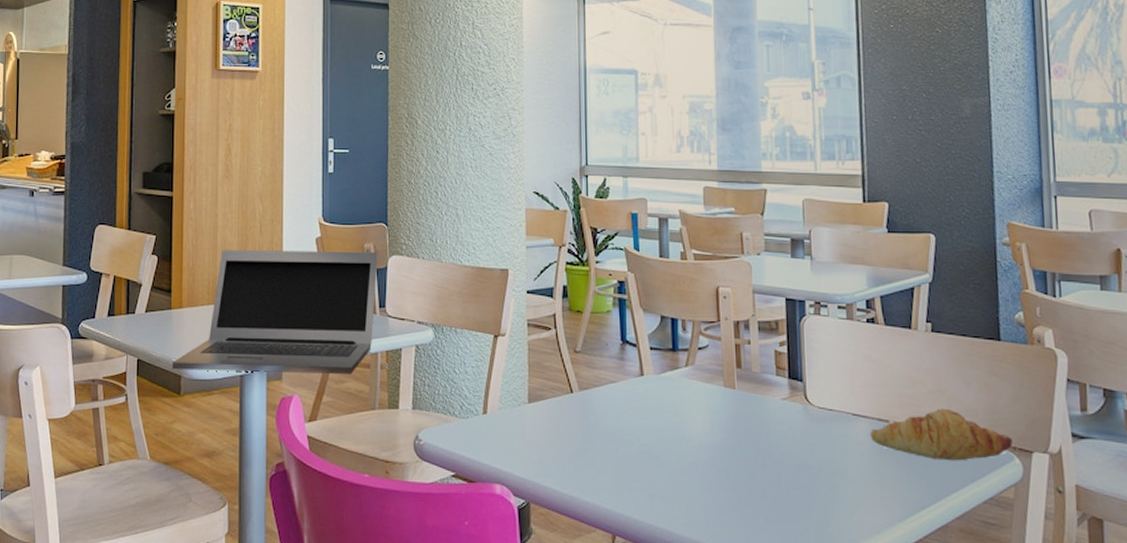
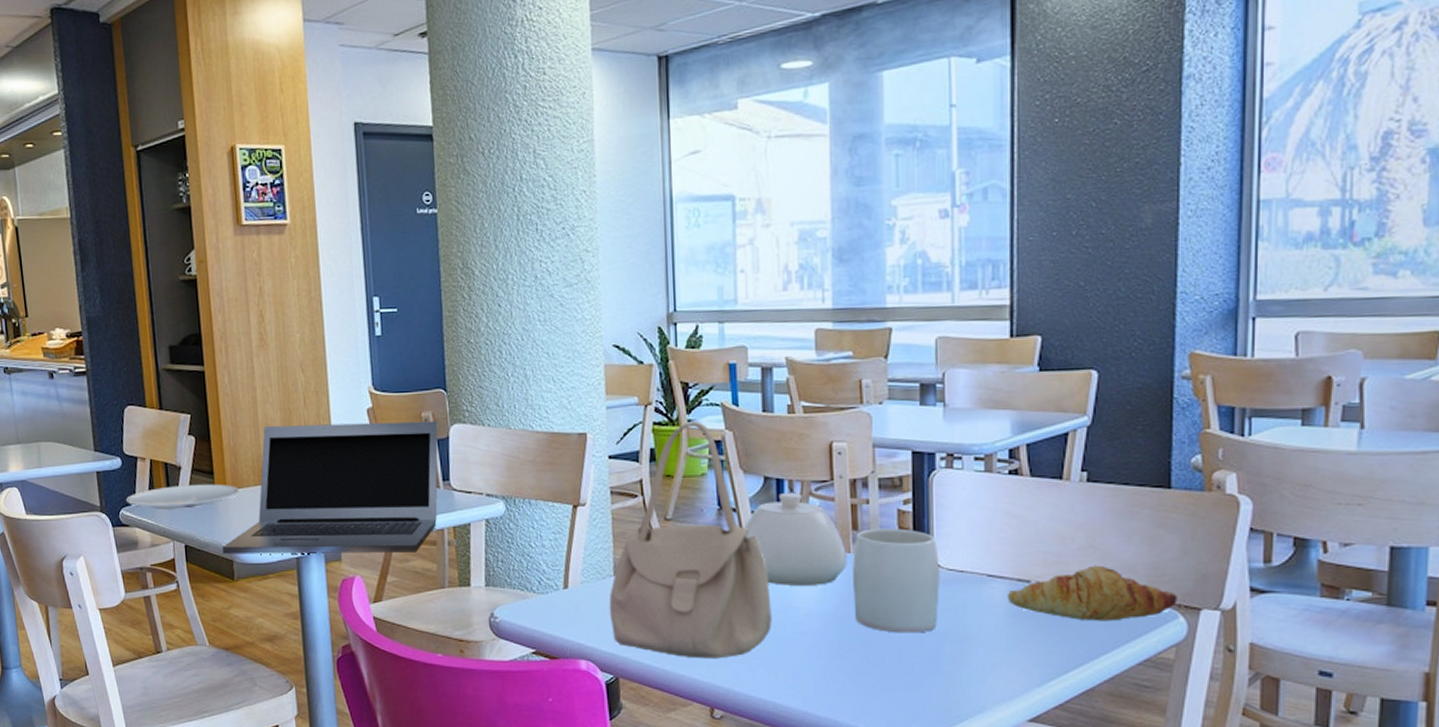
plate: none [87,301,193,324] -> present [125,484,239,509]
handbag: none [523,262,668,487] -> present [609,420,772,659]
sugar bowl: none [643,331,733,419] -> present [743,492,848,585]
mug: none [737,367,813,467] -> present [852,528,940,633]

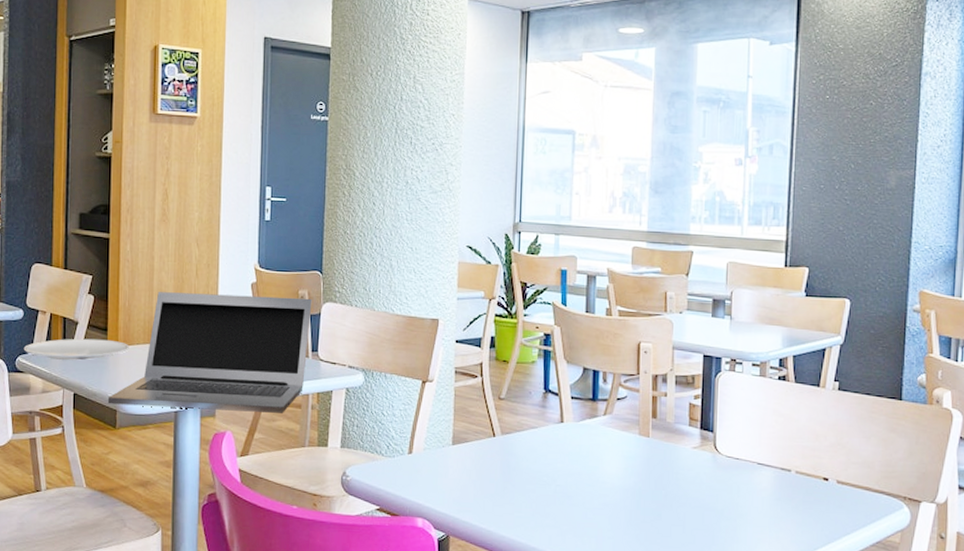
handbag: present [609,420,772,659] -> none [445,315,582,523]
sugar bowl: present [743,492,848,585] -> none [563,382,647,464]
mug: present [852,528,940,633] -> none [649,418,720,510]
croissant: present [1007,565,1177,621] -> none [772,460,904,508]

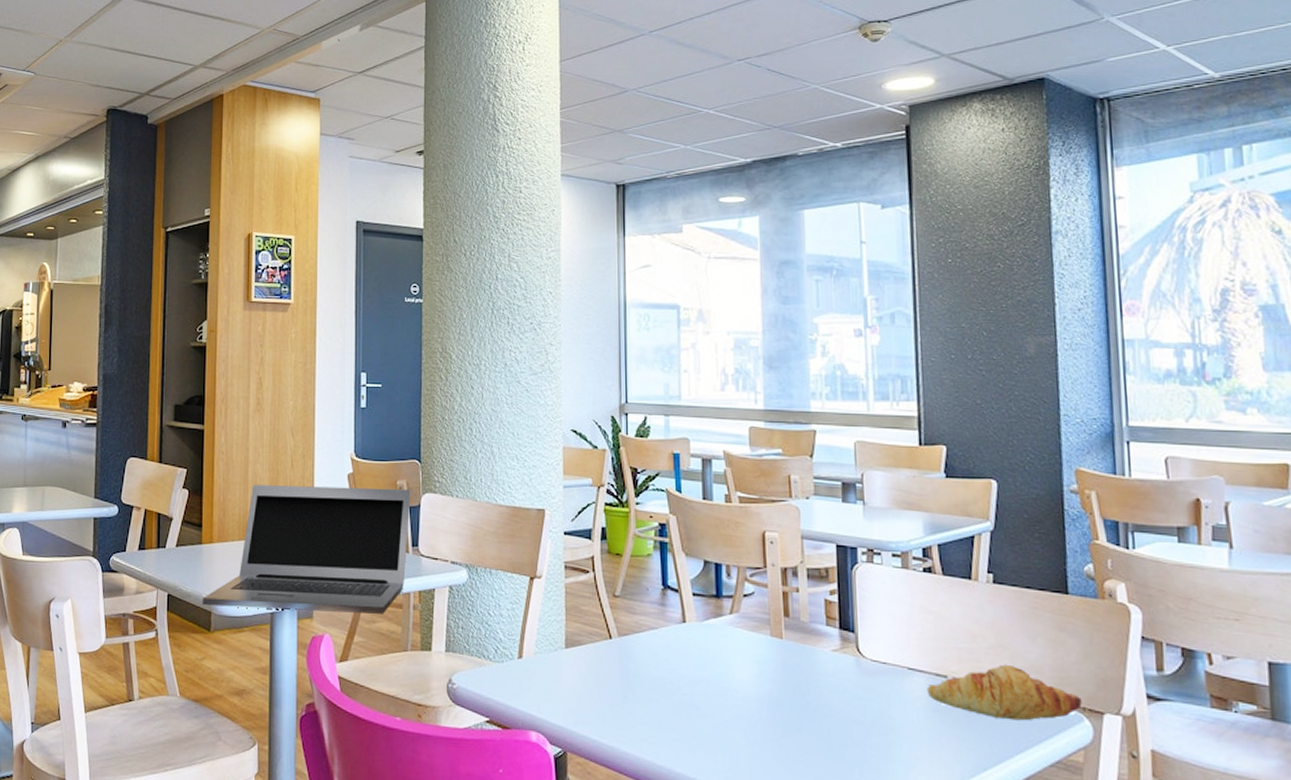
plate: present [23,338,129,360] -> none [117,535,224,559]
croissant: none [772,460,904,508] -> present [926,664,1082,721]

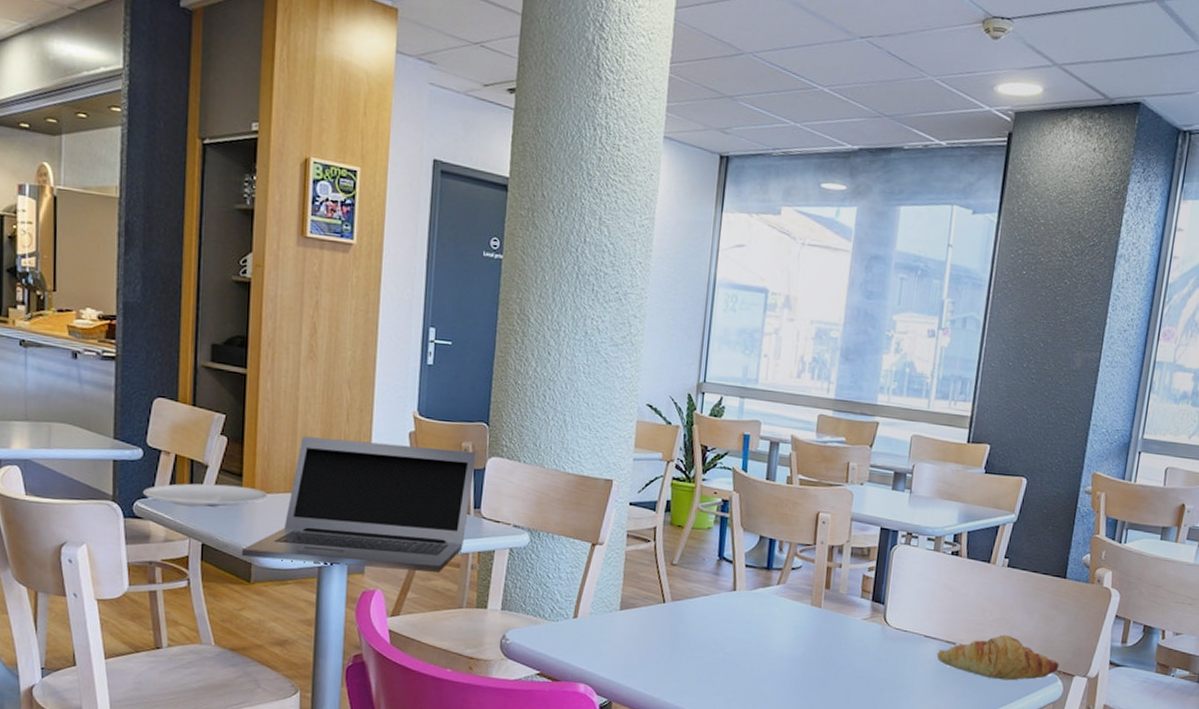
plate: none [117,535,224,559] -> present [142,483,268,508]

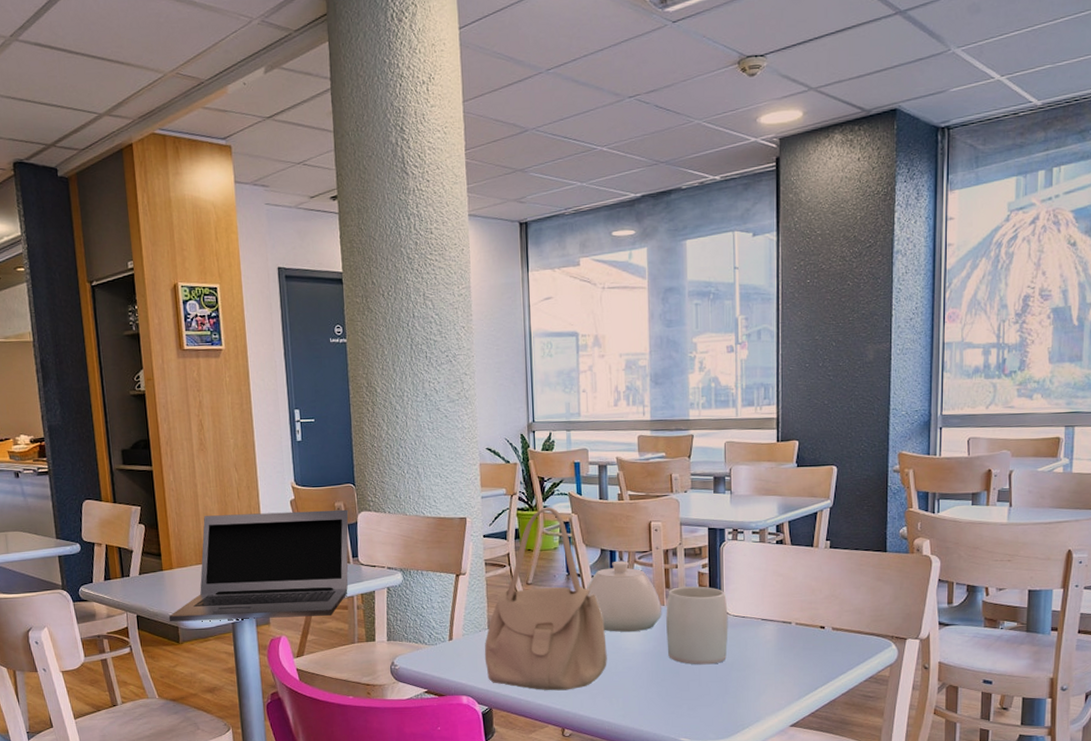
plate: present [142,483,268,508] -> none [84,564,183,586]
handbag: none [611,480,752,691] -> present [484,506,607,691]
sugar bowl: none [736,551,819,633] -> present [585,560,662,632]
mug: none [817,589,890,680] -> present [666,586,728,665]
croissant: present [936,634,1059,681] -> none [775,609,891,651]

